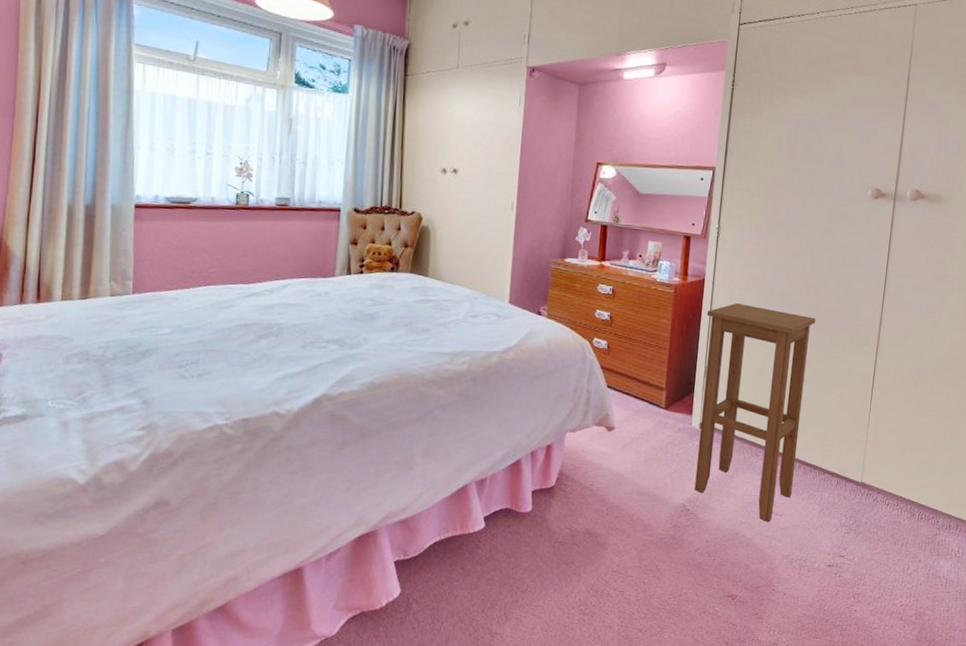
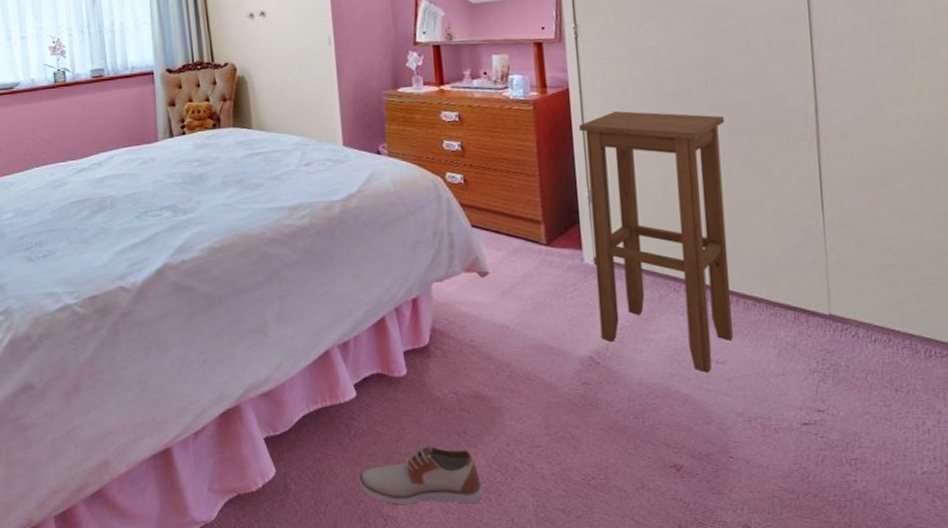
shoe: none [473,572,579,624] -> present [357,445,482,504]

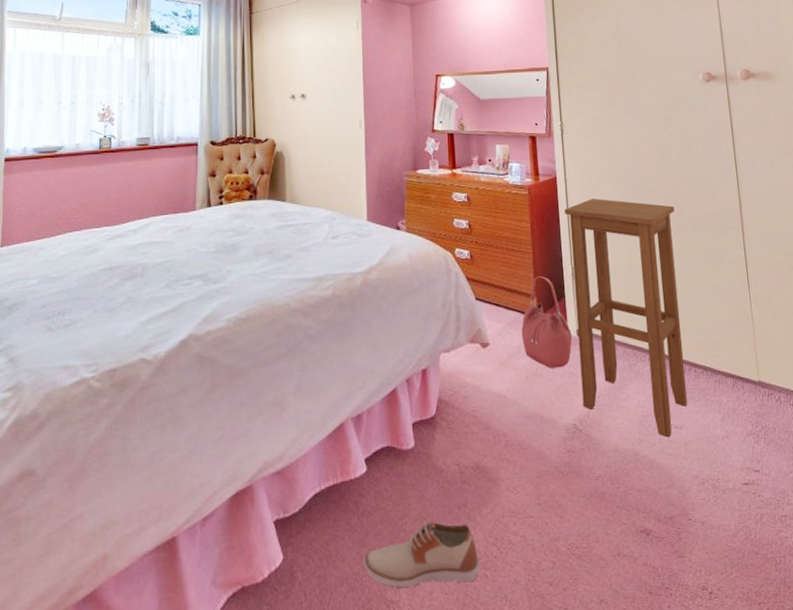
handbag: none [526,200,588,298] -> present [521,276,572,368]

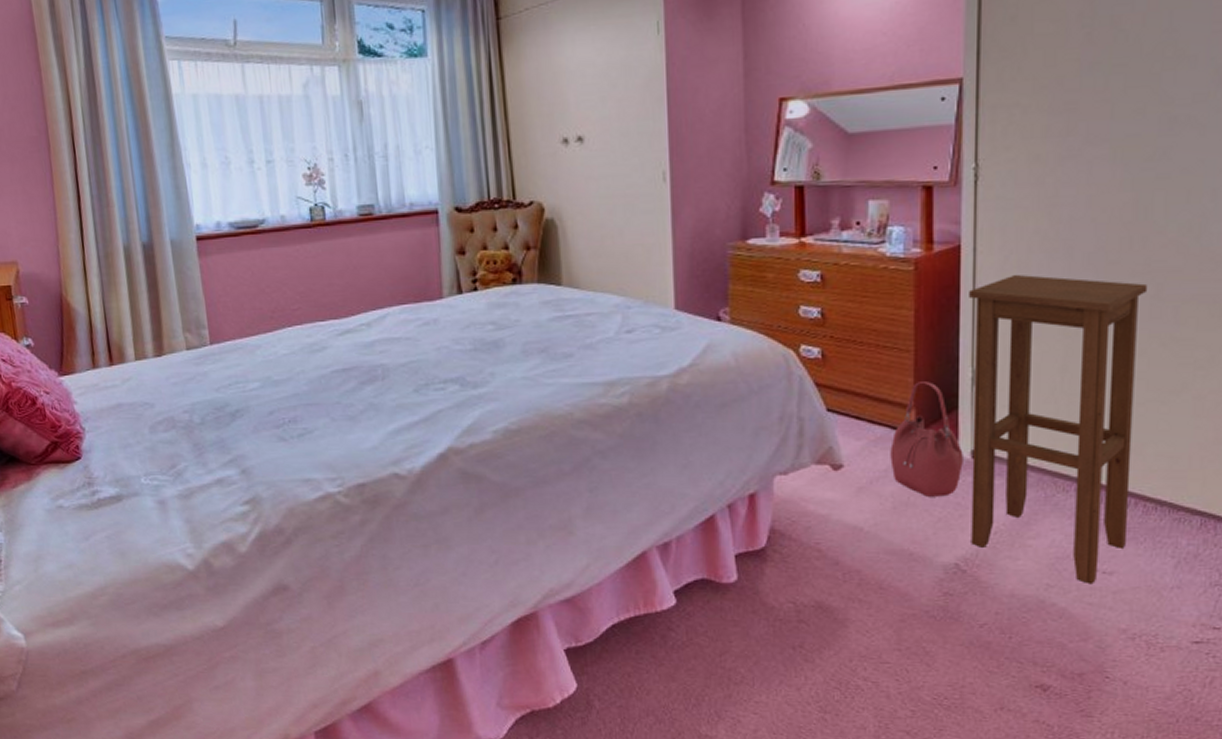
shoe: present [363,521,480,587] -> none [672,659,817,724]

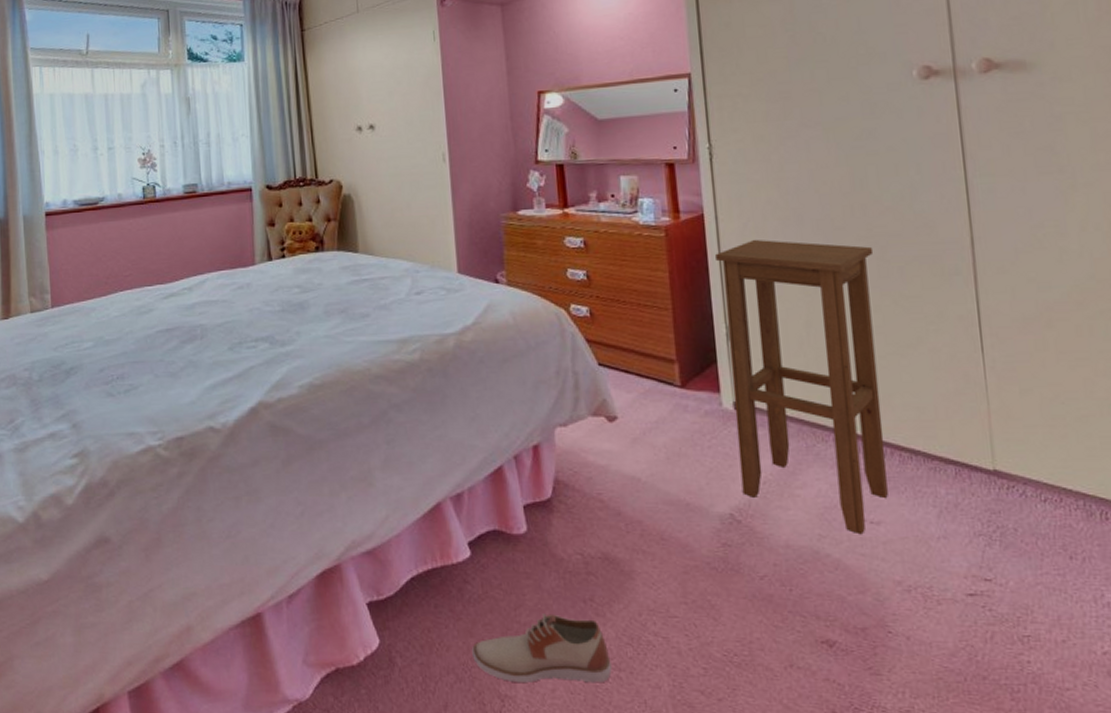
shoe: none [672,659,817,724] -> present [471,613,612,683]
handbag: present [890,382,963,497] -> none [659,337,727,447]

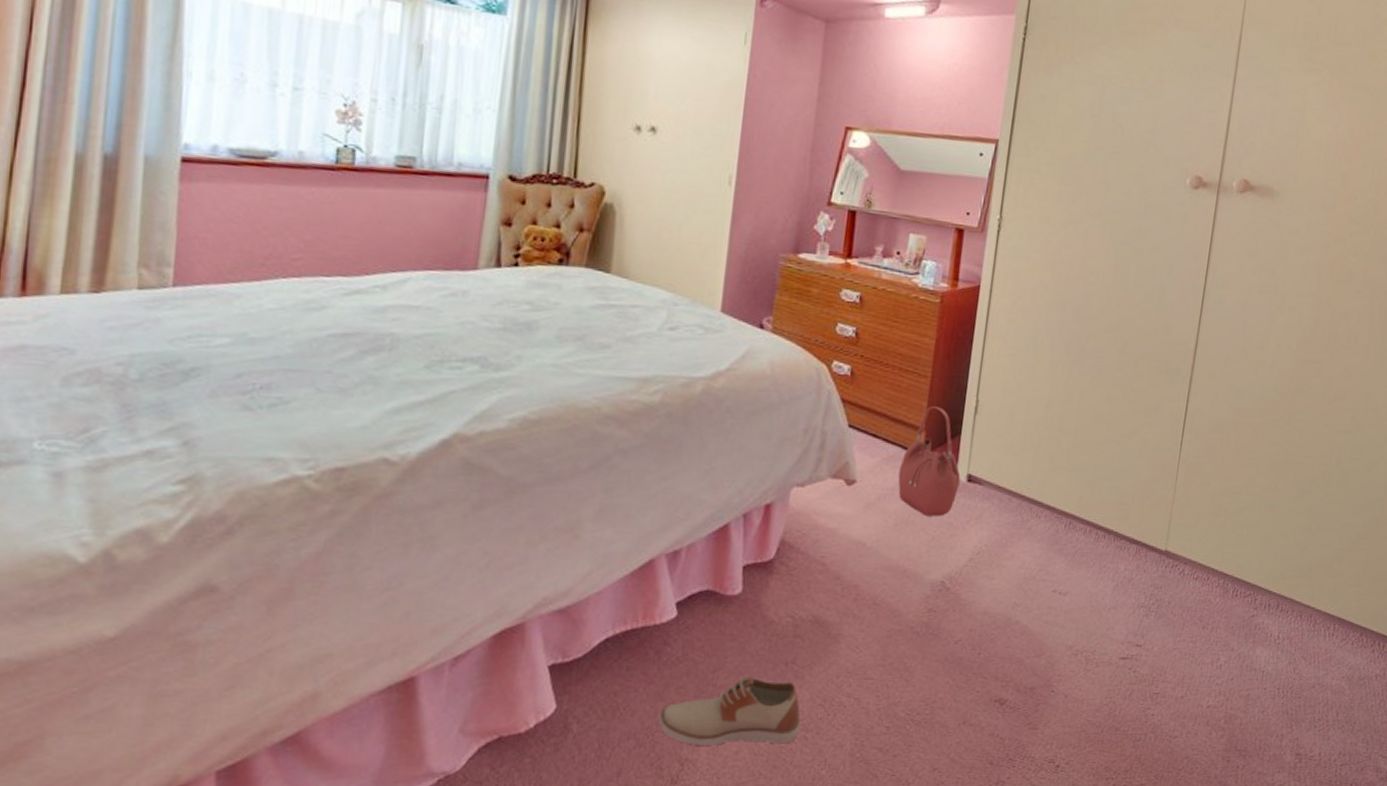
handbag: none [659,337,727,447] -> present [898,406,961,517]
stool: present [715,239,888,535] -> none [957,317,1118,604]

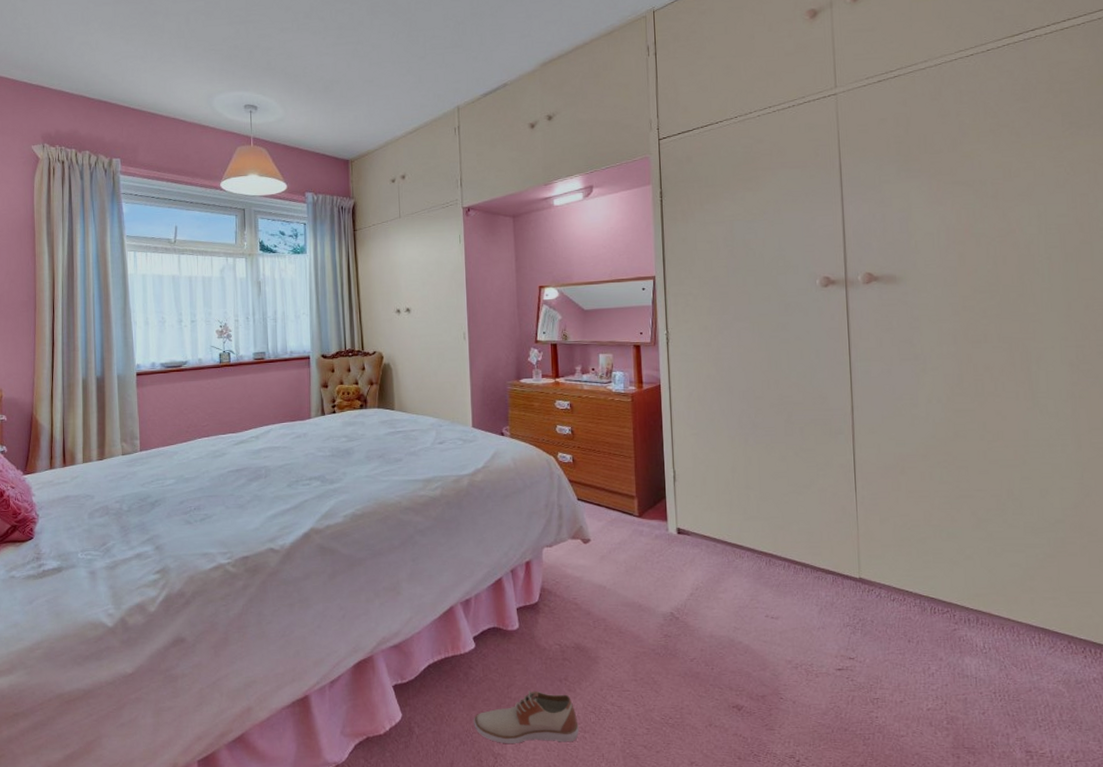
handbag: present [898,406,961,517] -> none [622,479,672,563]

